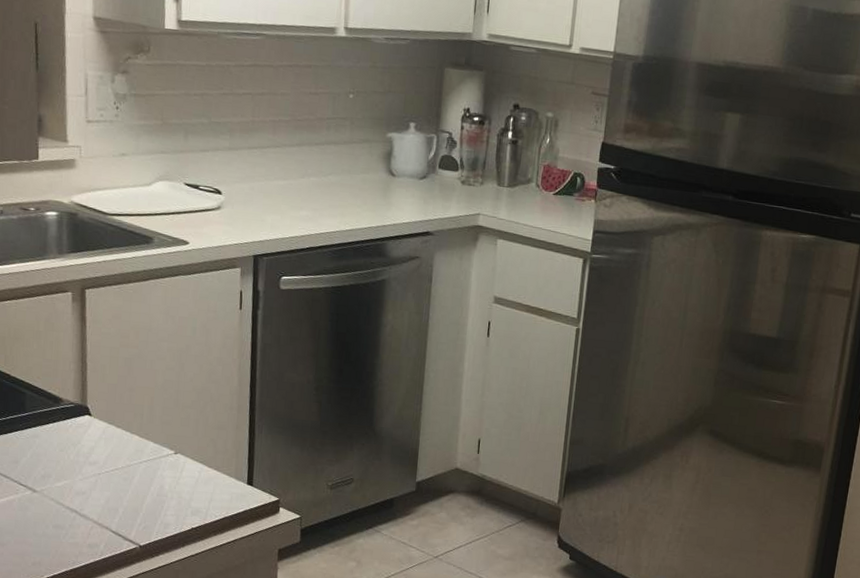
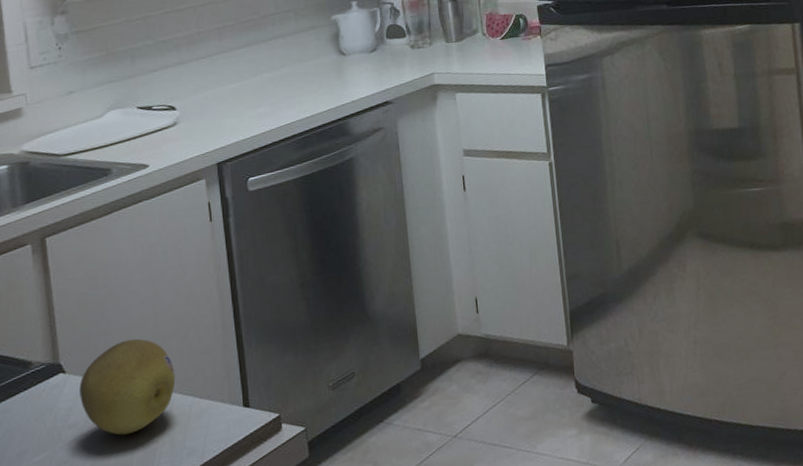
fruit: none [102,399,190,483] -> present [79,338,176,435]

